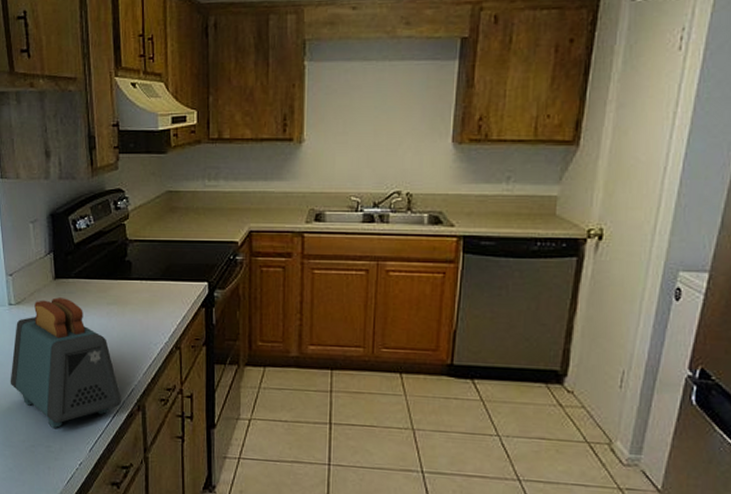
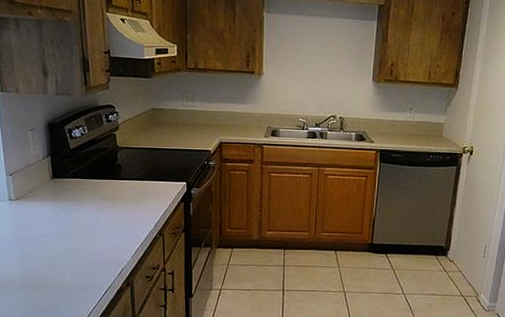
toaster: present [10,297,122,428] -> none [10,194,114,303]

